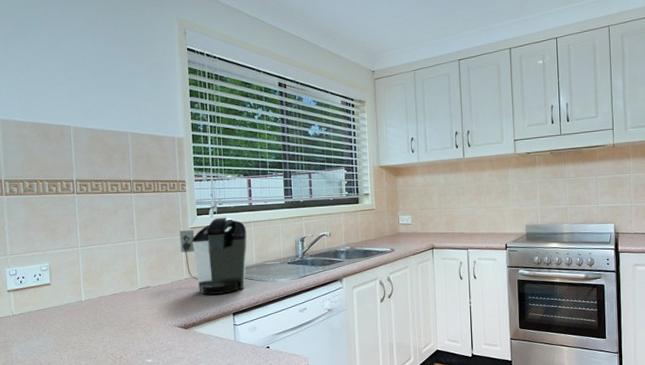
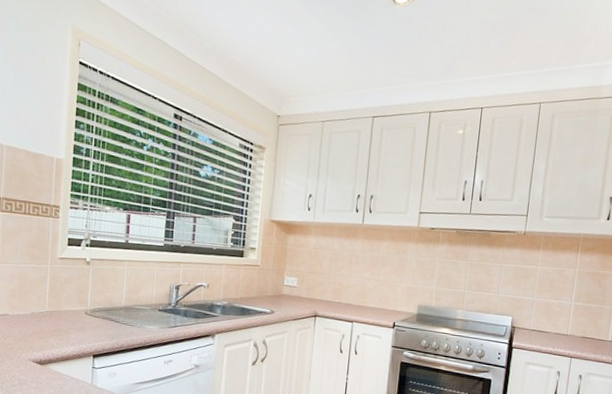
coffee maker: present [179,217,247,295] -> none [45,251,119,334]

